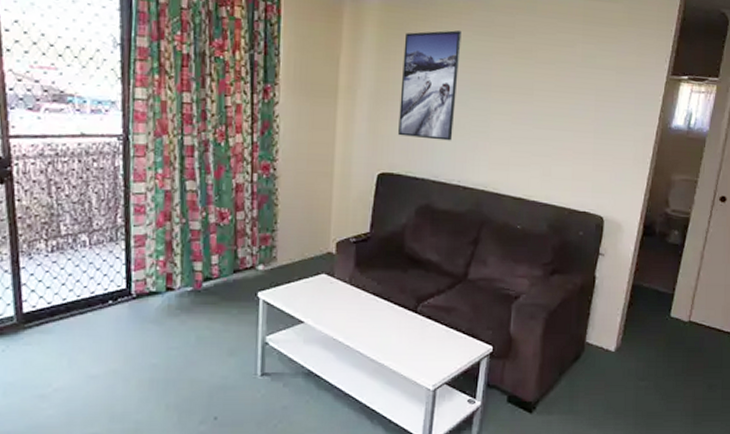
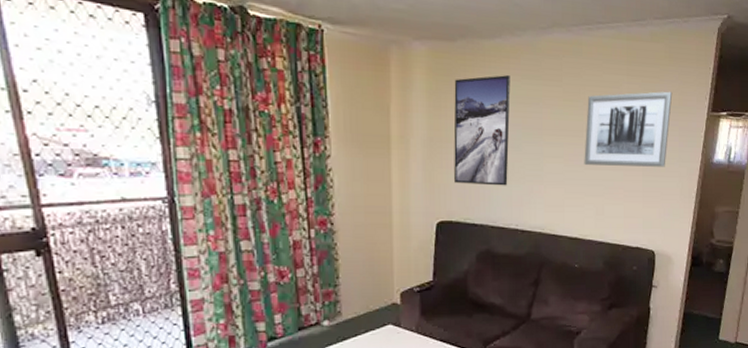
wall art: none [532,52,630,130] -> present [584,91,673,167]

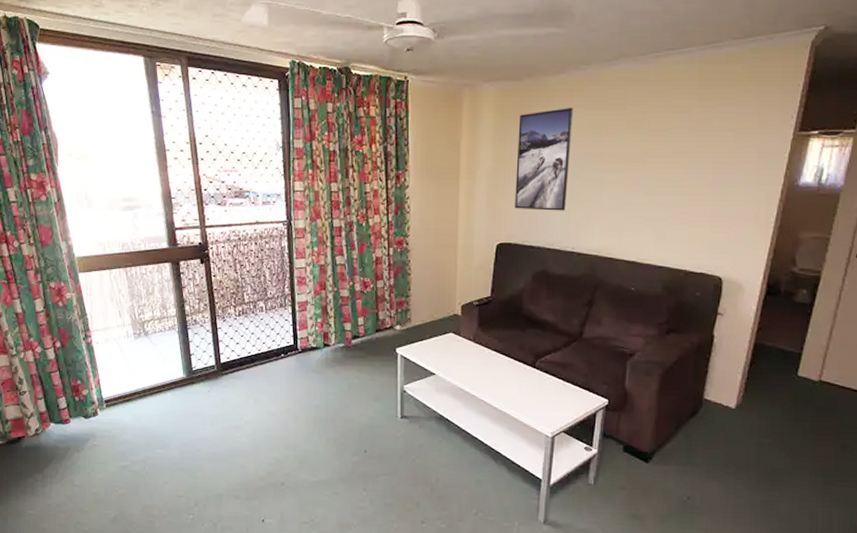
wall art: present [584,91,673,167] -> none [646,112,751,191]

